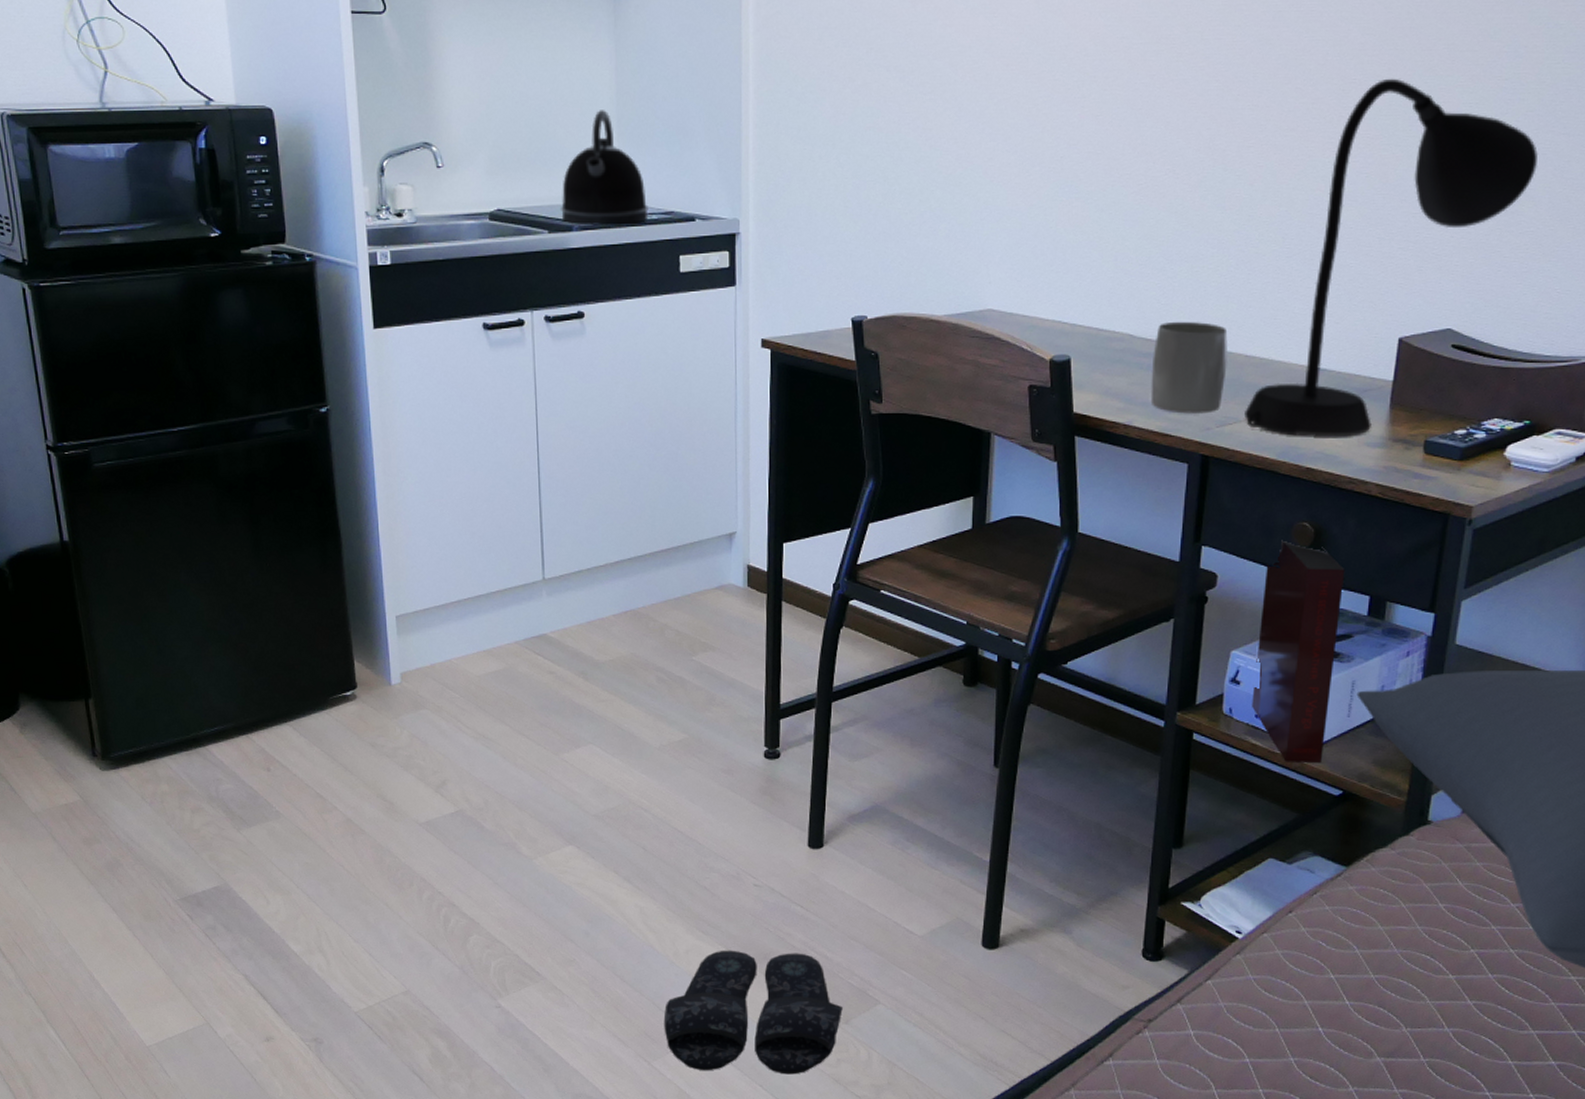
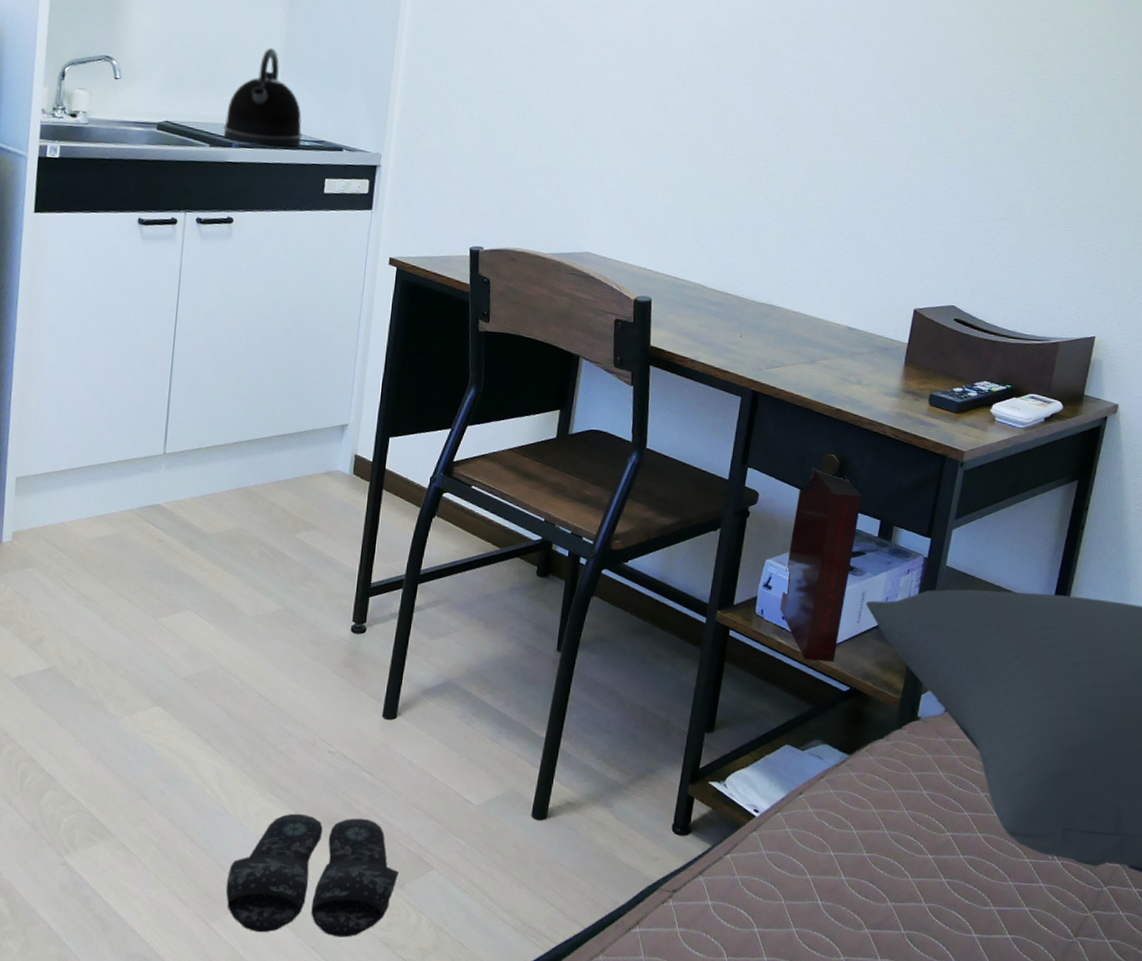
mug: present [1150,321,1228,414] -> none [714,277,781,357]
desk lamp: present [1244,78,1539,437] -> none [789,104,1026,386]

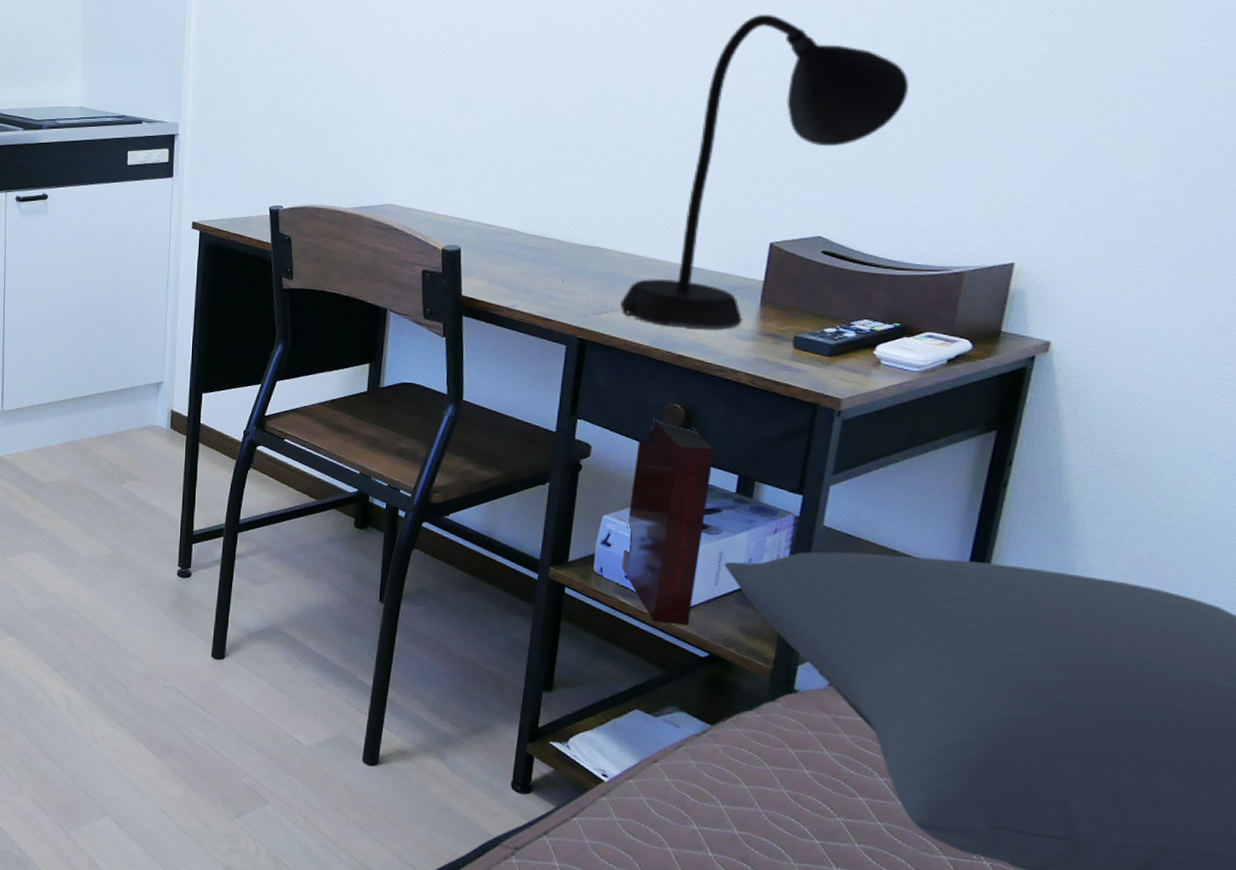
kettle: present [222,48,303,148] -> none [33,33,105,127]
slippers: present [226,813,399,937] -> none [80,740,235,858]
desk lamp: none [789,104,1026,386] -> present [620,14,910,329]

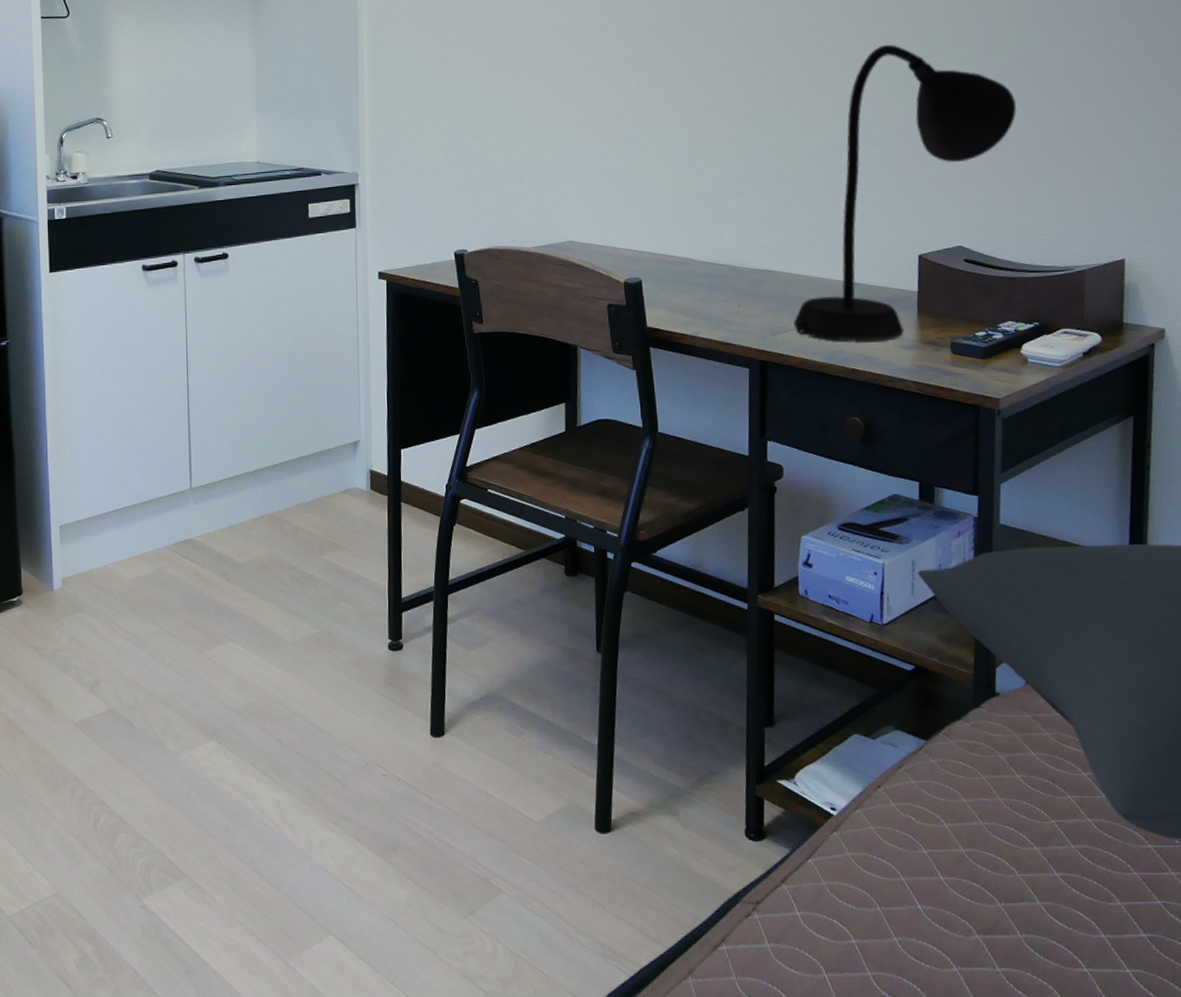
book: present [622,418,715,626] -> none [824,433,895,640]

